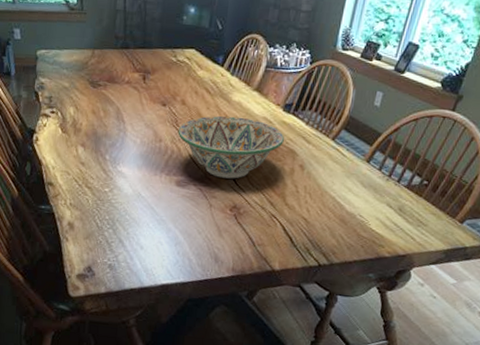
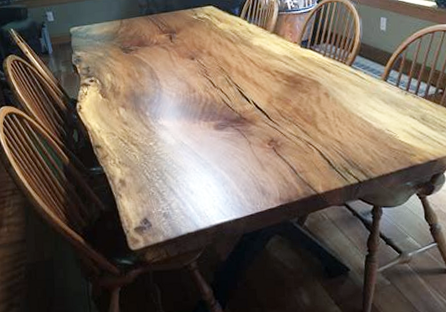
decorative bowl: present [178,116,284,179] -> none [208,58,306,116]

